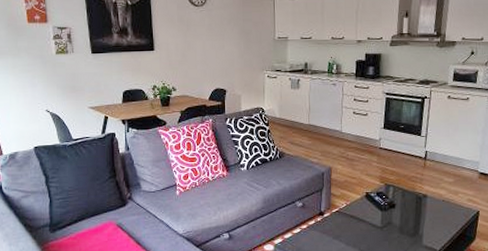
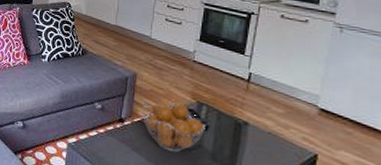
fruit basket: none [338,188,394,233] -> present [142,102,207,153]

